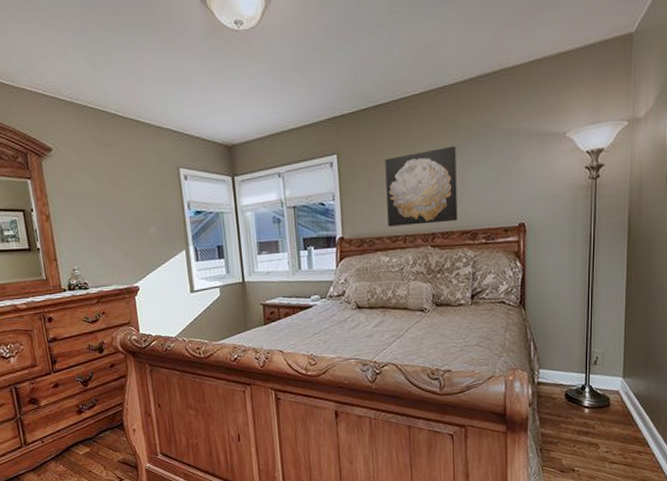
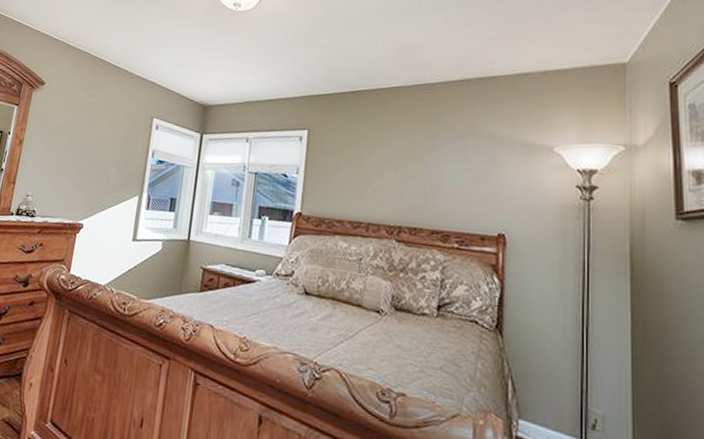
wall art: present [385,146,458,227] -> none [351,140,432,218]

